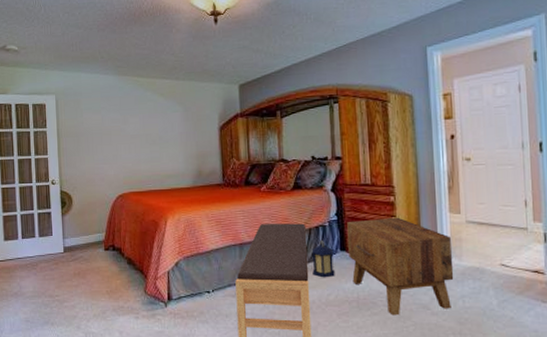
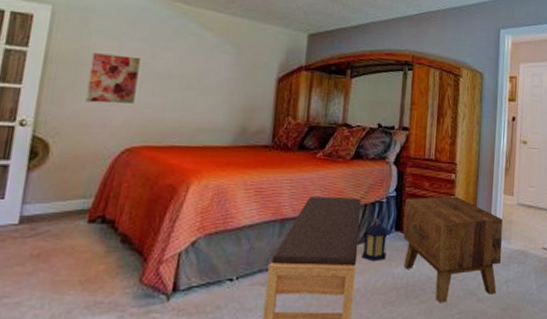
wall art: none [86,124,119,163] -> present [85,53,140,104]

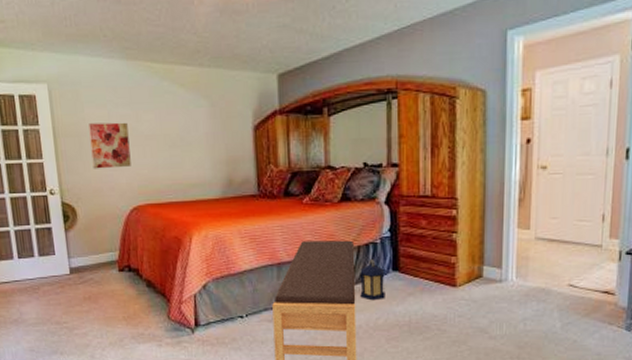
side table: present [403,196,503,303] -> none [401,233,518,340]

